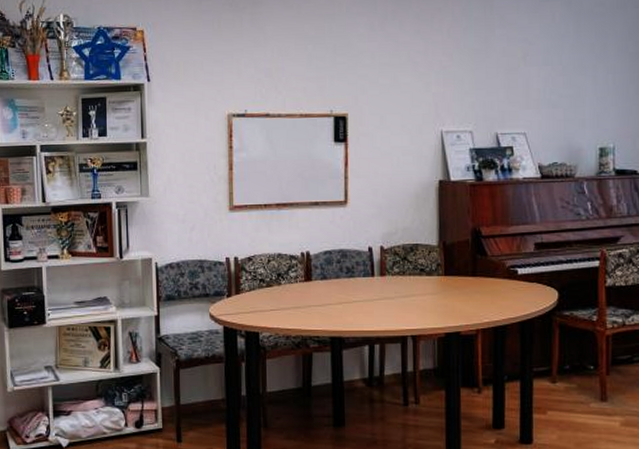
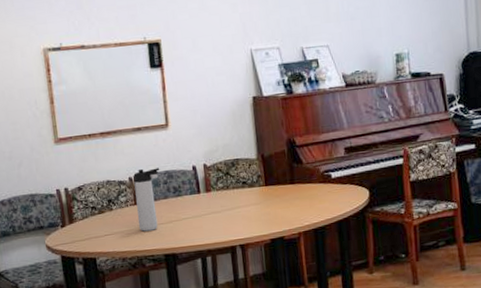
thermos bottle: none [306,244,334,310] -> present [133,168,160,232]

